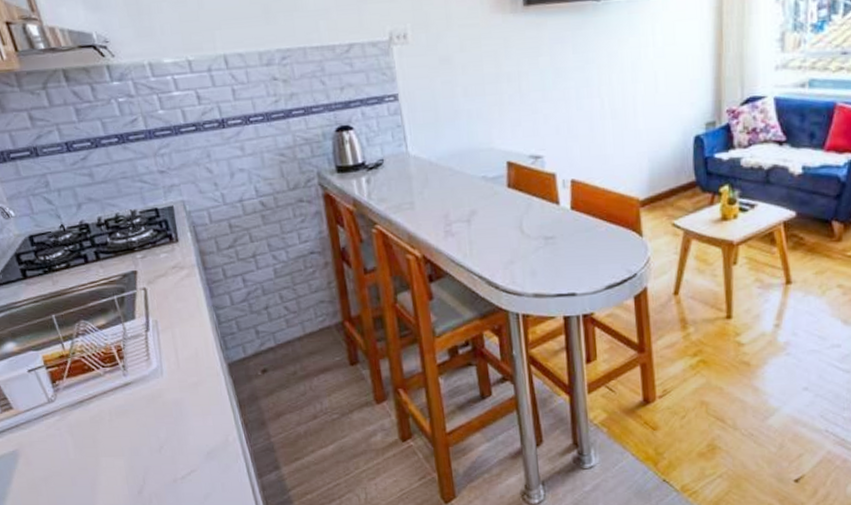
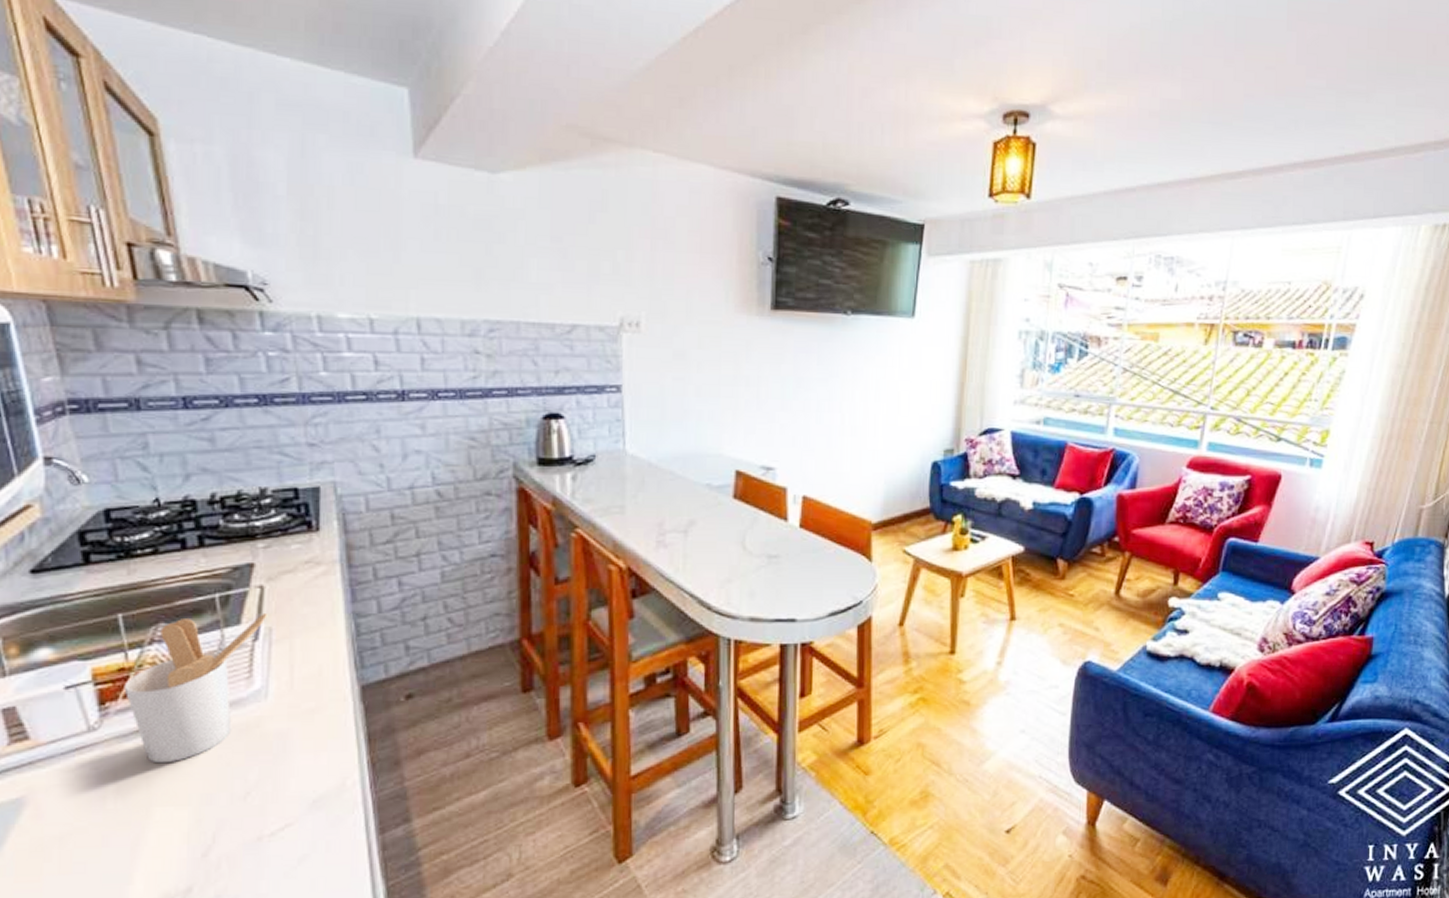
utensil holder: none [65,310,153,426] -> present [124,614,268,764]

